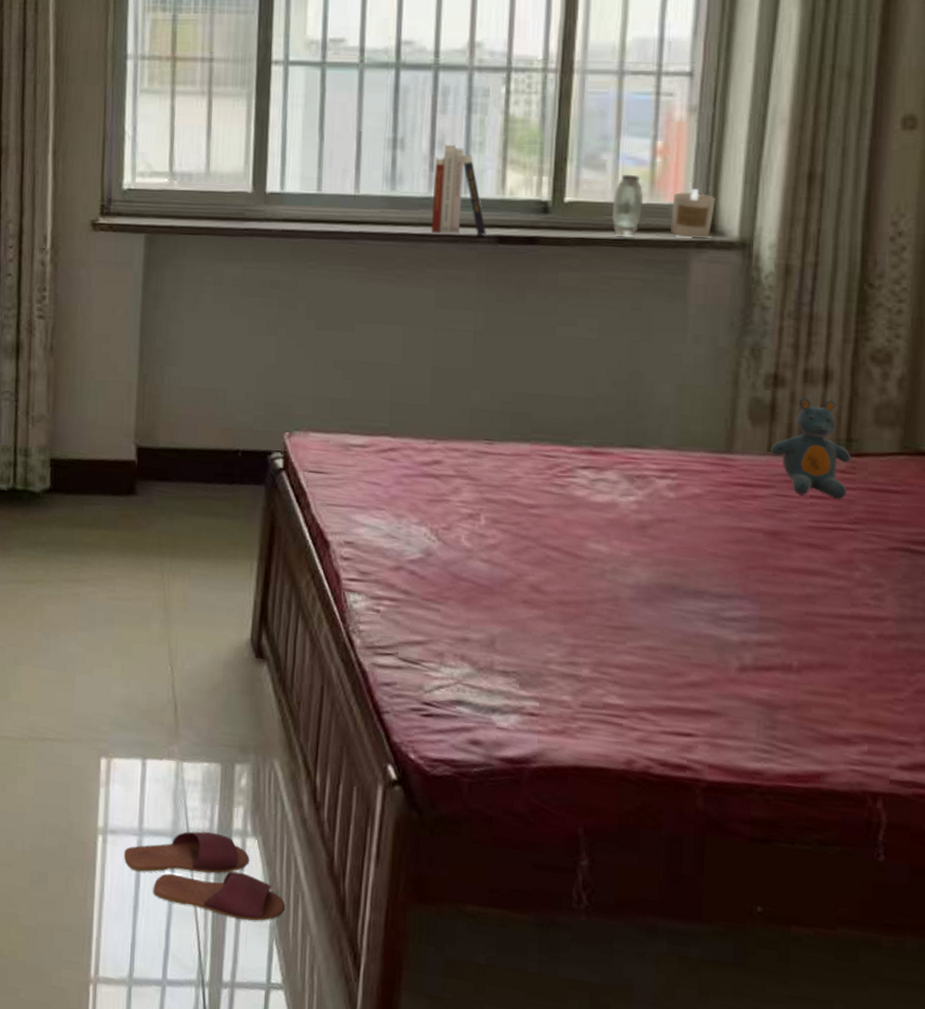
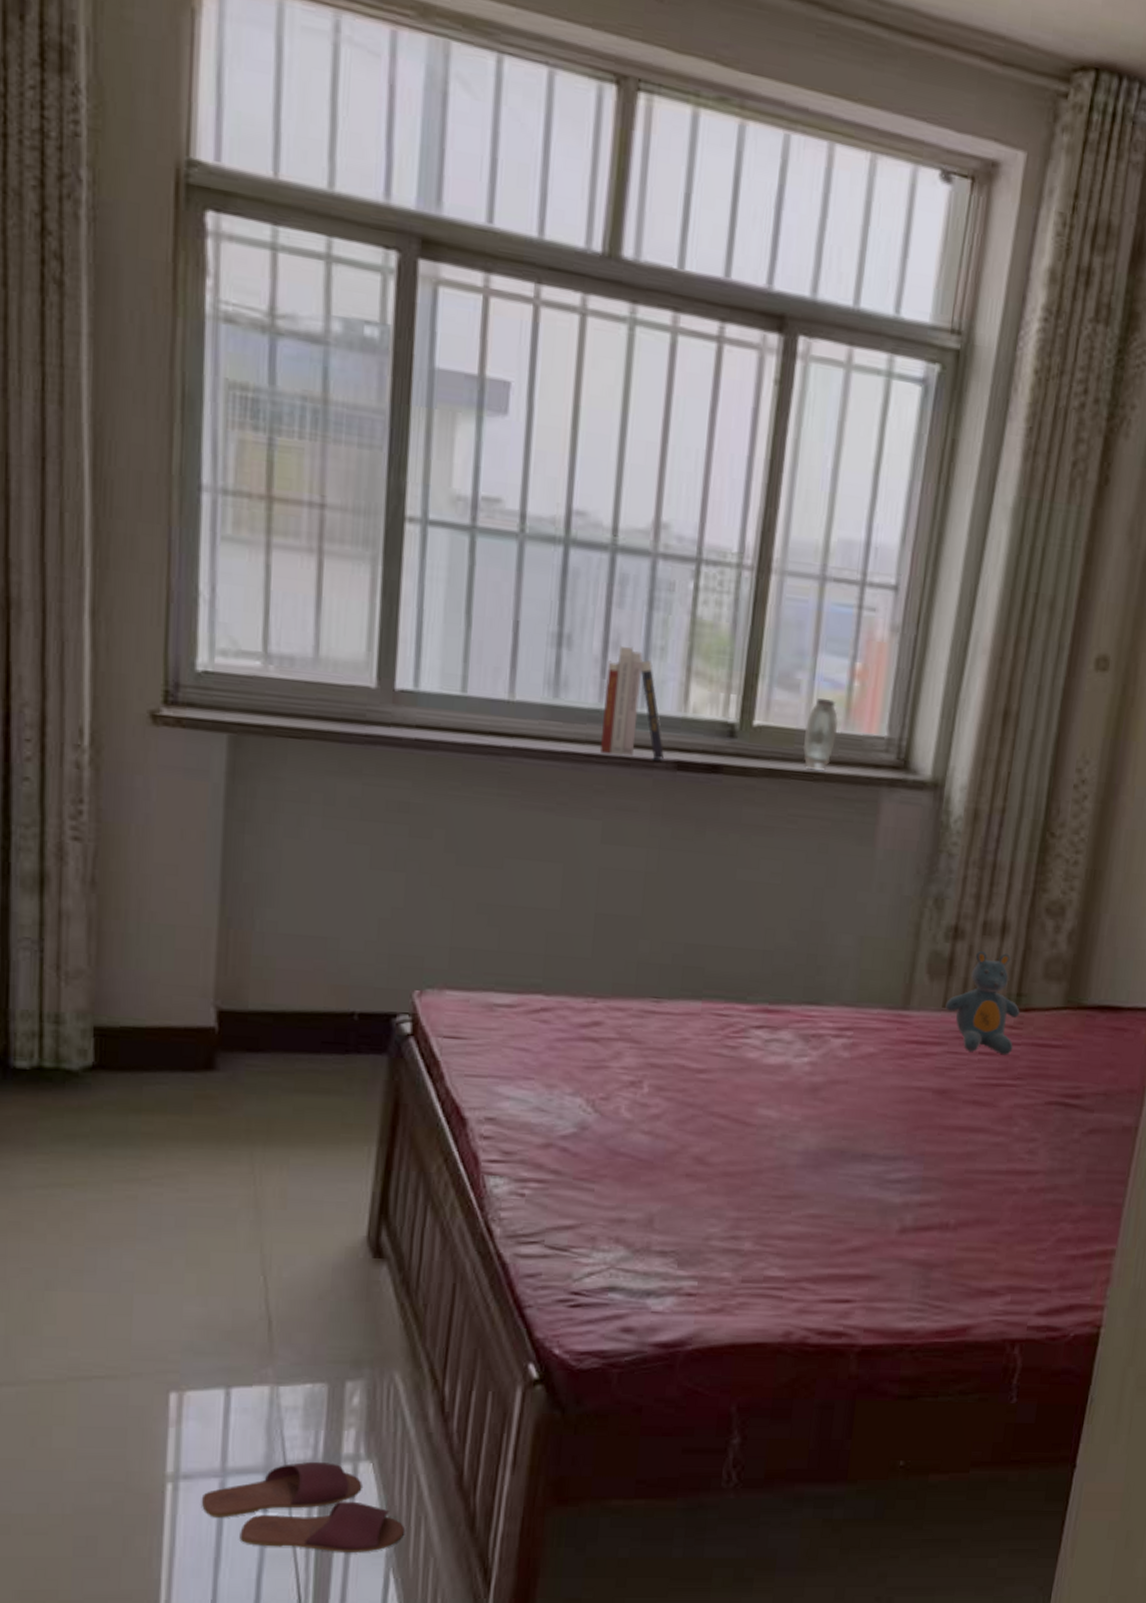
candle: present [671,189,716,239] -> none [863,720,912,776]

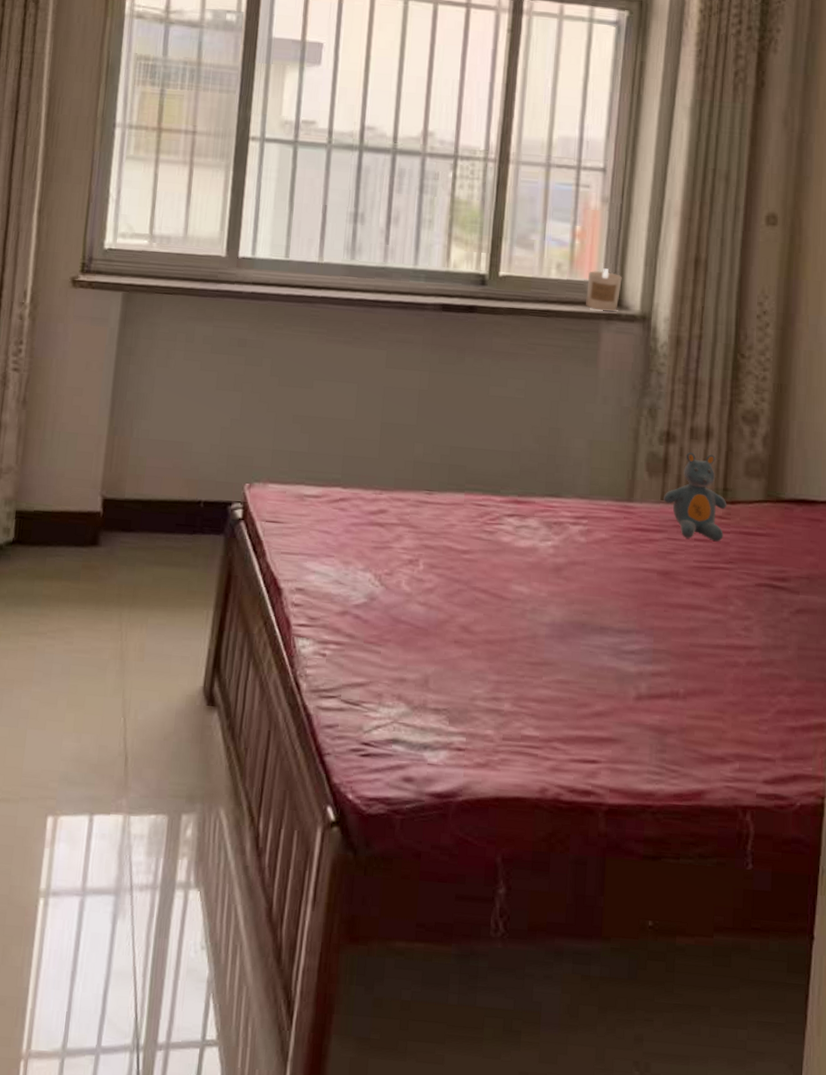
slippers: present [201,1461,404,1552] -> none [64,886,223,976]
books: present [599,645,664,761] -> none [384,220,432,304]
vase: present [802,698,839,771] -> none [537,253,565,309]
candle: none [863,720,912,776] -> present [586,268,622,312]

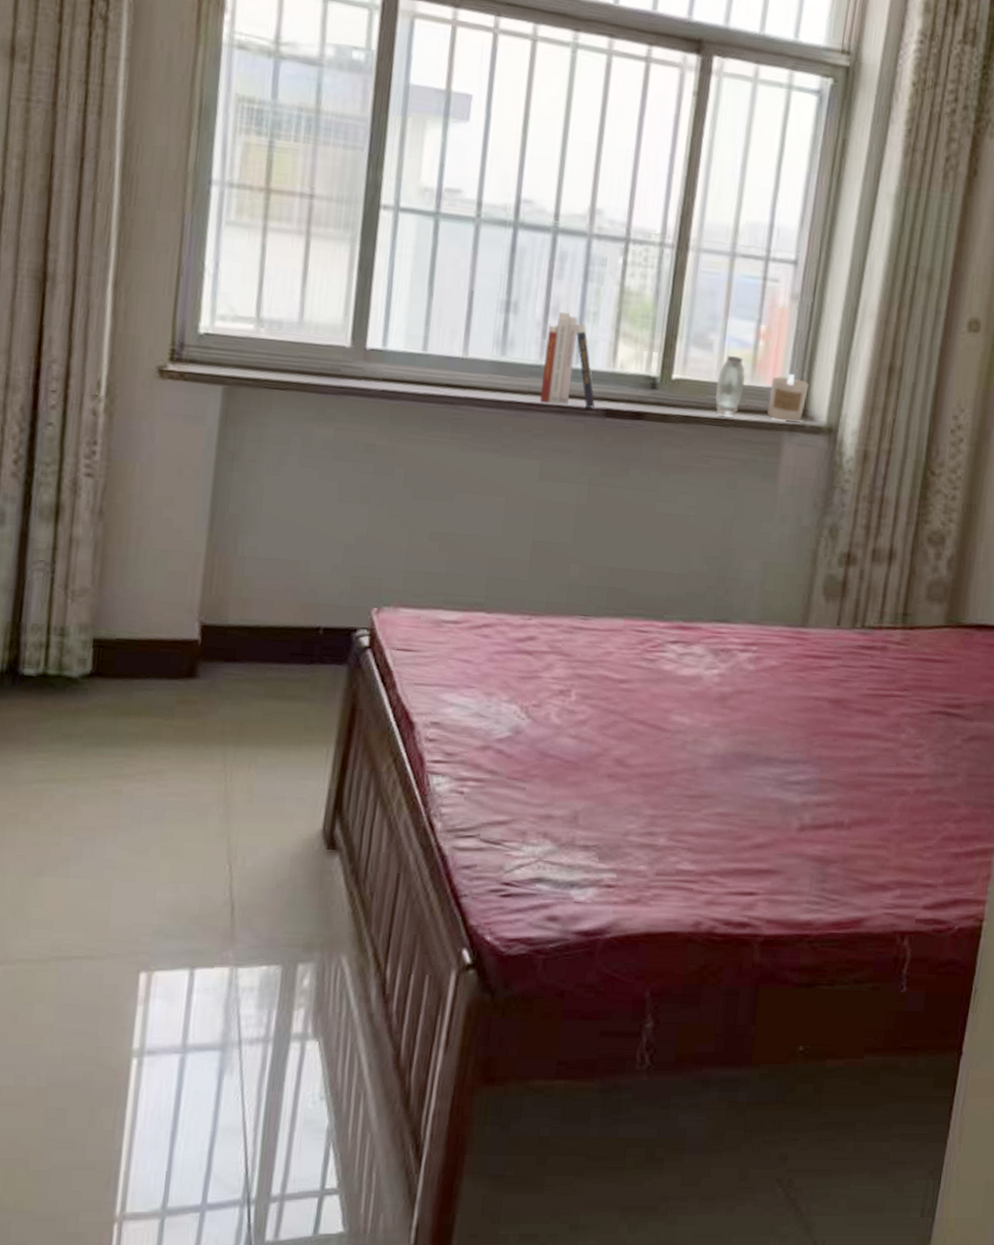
books: none [384,220,432,304] -> present [539,311,595,409]
vase: none [537,253,565,309] -> present [714,355,746,418]
stuffed animal: present [664,452,727,542] -> none [840,575,906,669]

